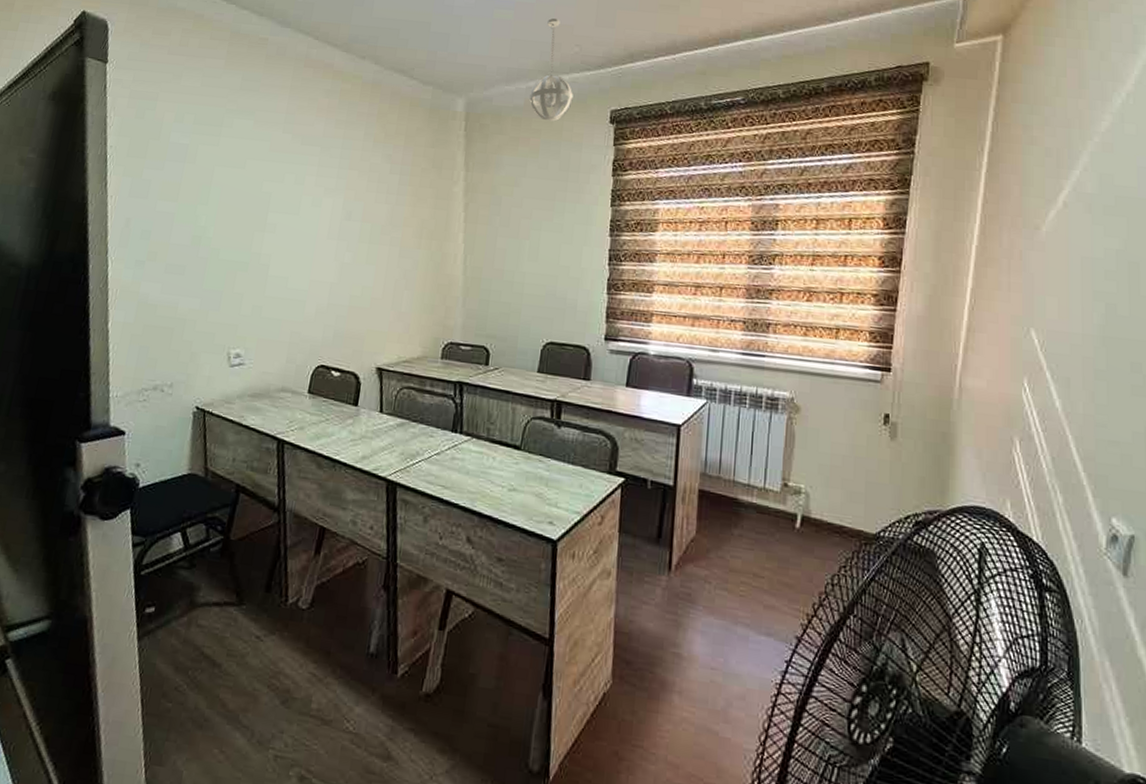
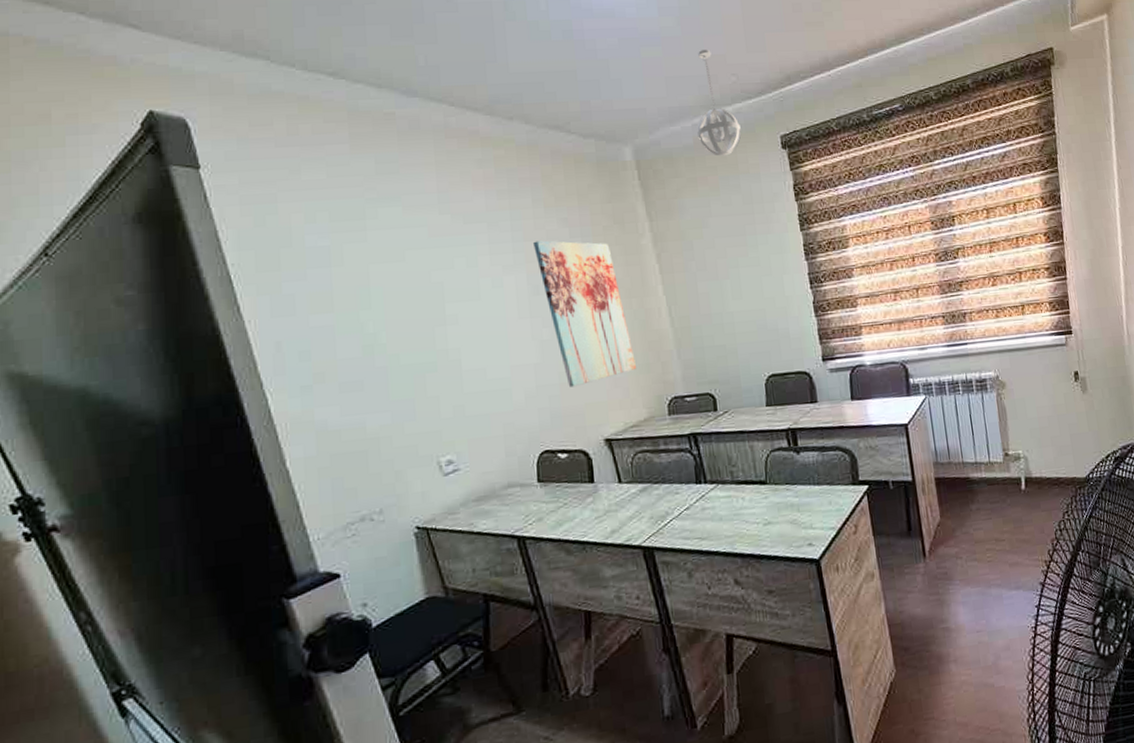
wall art: none [355,171,423,312] -> present [532,240,637,388]

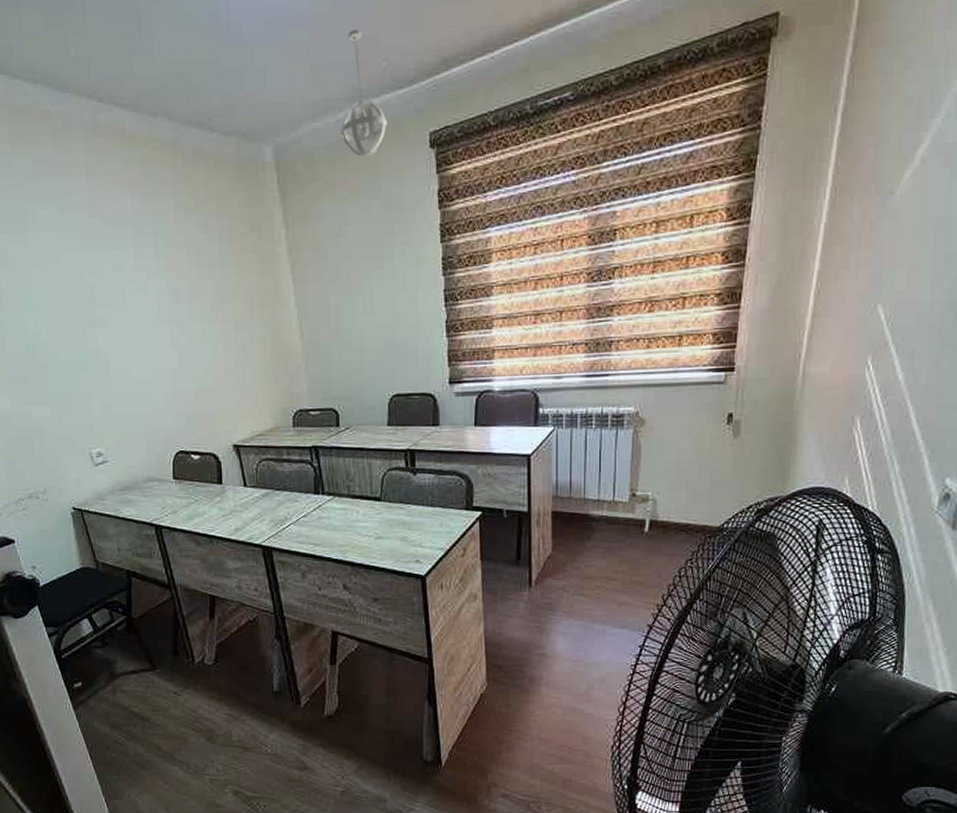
wall art: present [532,240,637,388] -> none [173,246,266,394]

